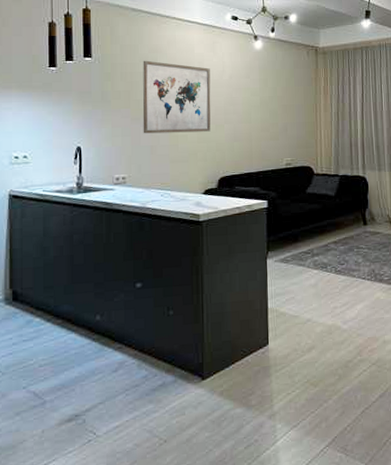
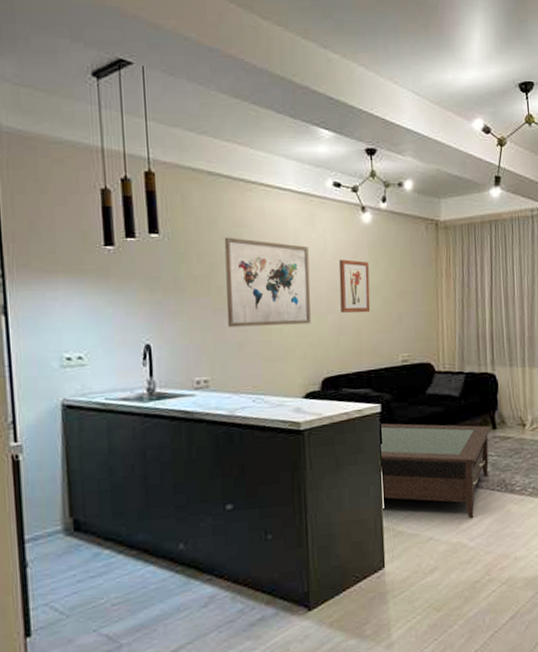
wall art: none [234,79,260,124] -> present [338,259,371,313]
coffee table: none [265,217,362,304] -> present [378,423,491,519]

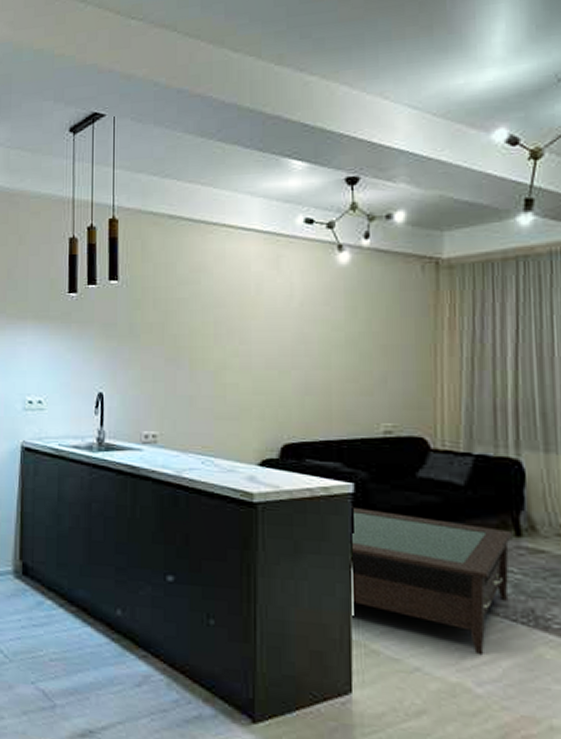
wall art: present [224,237,311,328] -> none [180,282,273,380]
wall art: present [338,259,371,313] -> none [307,306,345,370]

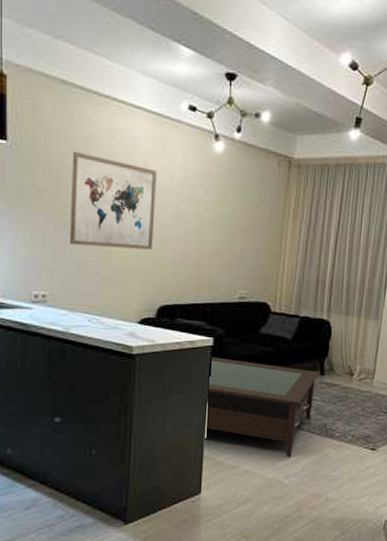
wall art: none [180,282,273,380] -> present [69,151,157,250]

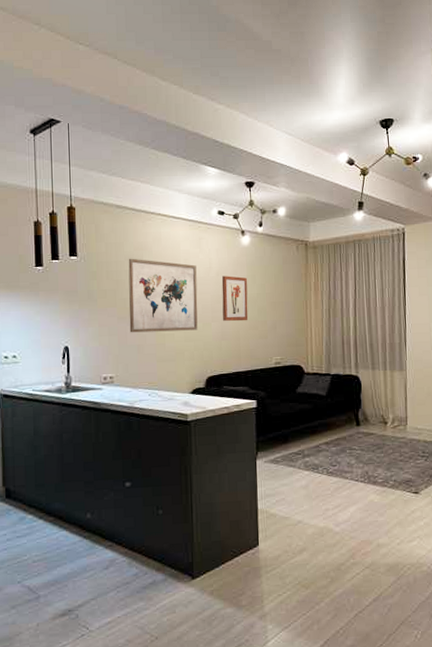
wall art: none [183,188,216,246] -> present [221,276,248,322]
coffee table: present [207,356,319,458] -> none [254,417,355,506]

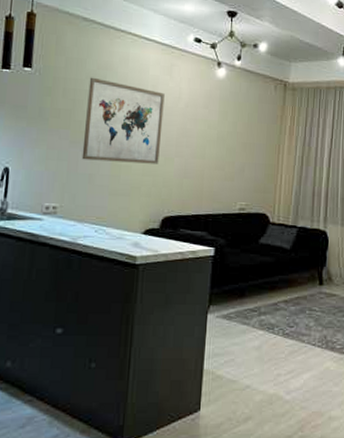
wall art: present [221,276,248,322] -> none [188,108,218,160]

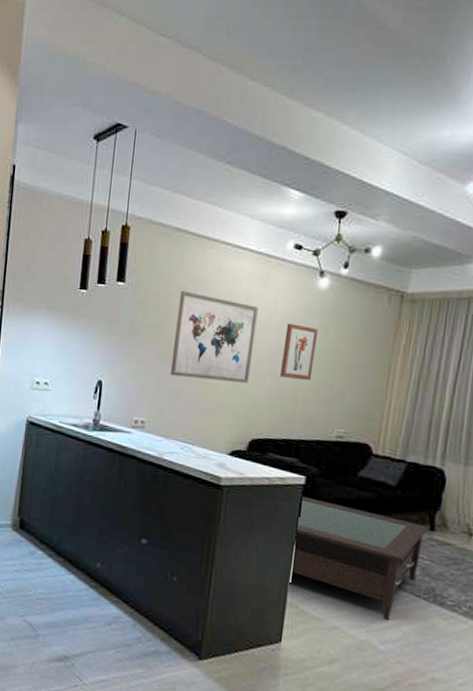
wall art: none [188,108,218,160] -> present [280,323,318,381]
coffee table: none [207,266,317,372] -> present [292,495,428,621]

